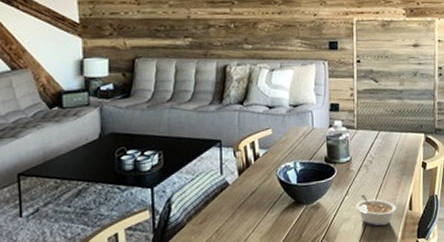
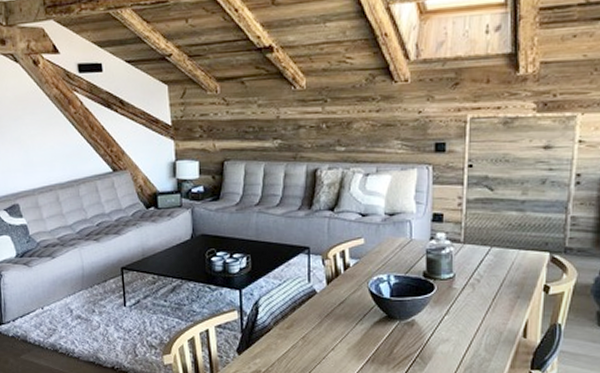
legume: present [355,194,397,227] -> none [457,315,508,352]

